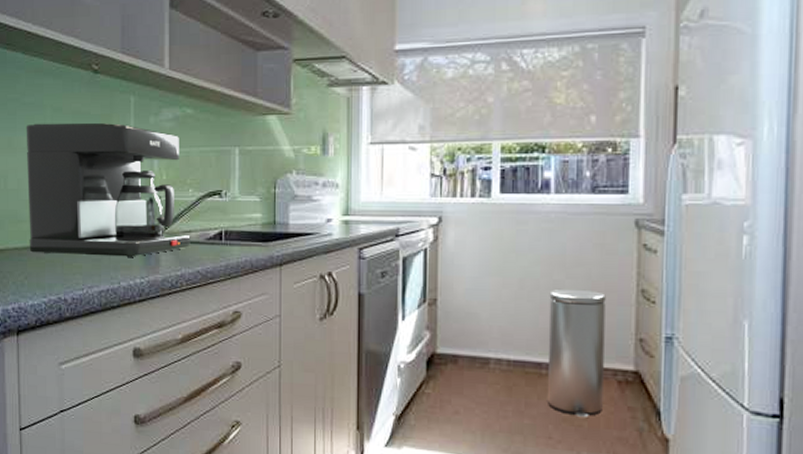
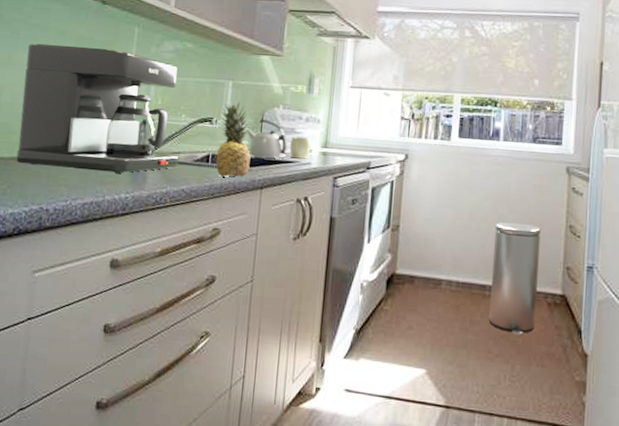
fruit: none [229,171,266,255] -> present [215,102,251,177]
kettle: none [258,188,305,232] -> present [246,119,288,159]
mug: none [308,205,330,230] -> present [289,137,311,159]

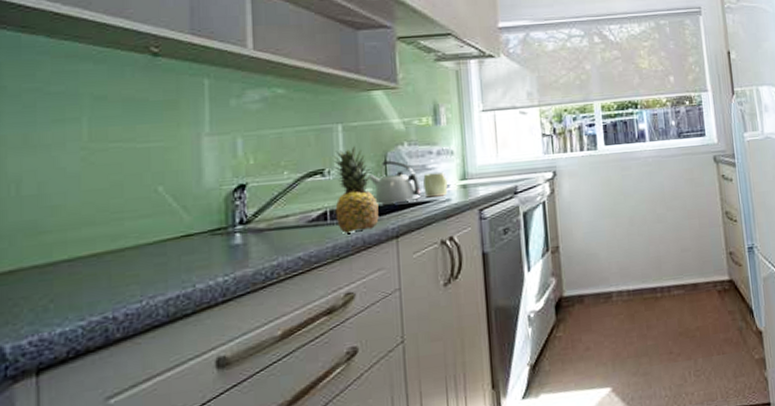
coffee maker: present [16,43,179,173] -> none [51,109,288,269]
pedal bin: present [489,221,541,335] -> none [655,218,710,330]

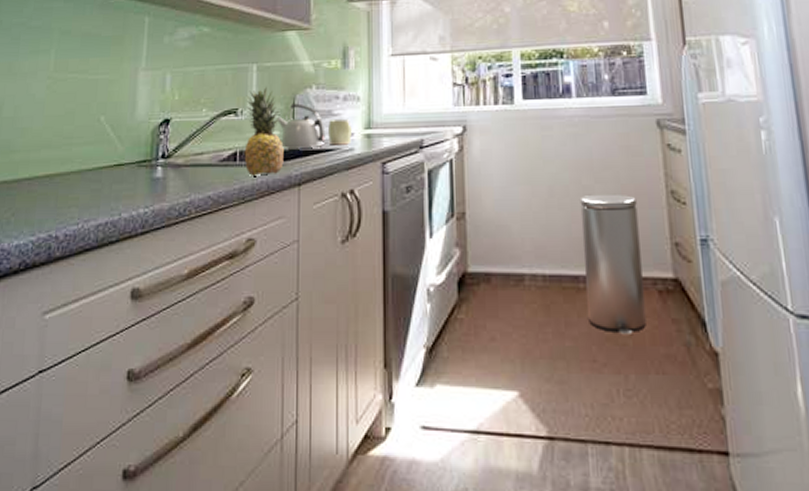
pedal bin: none [655,218,710,330] -> present [580,194,646,336]

